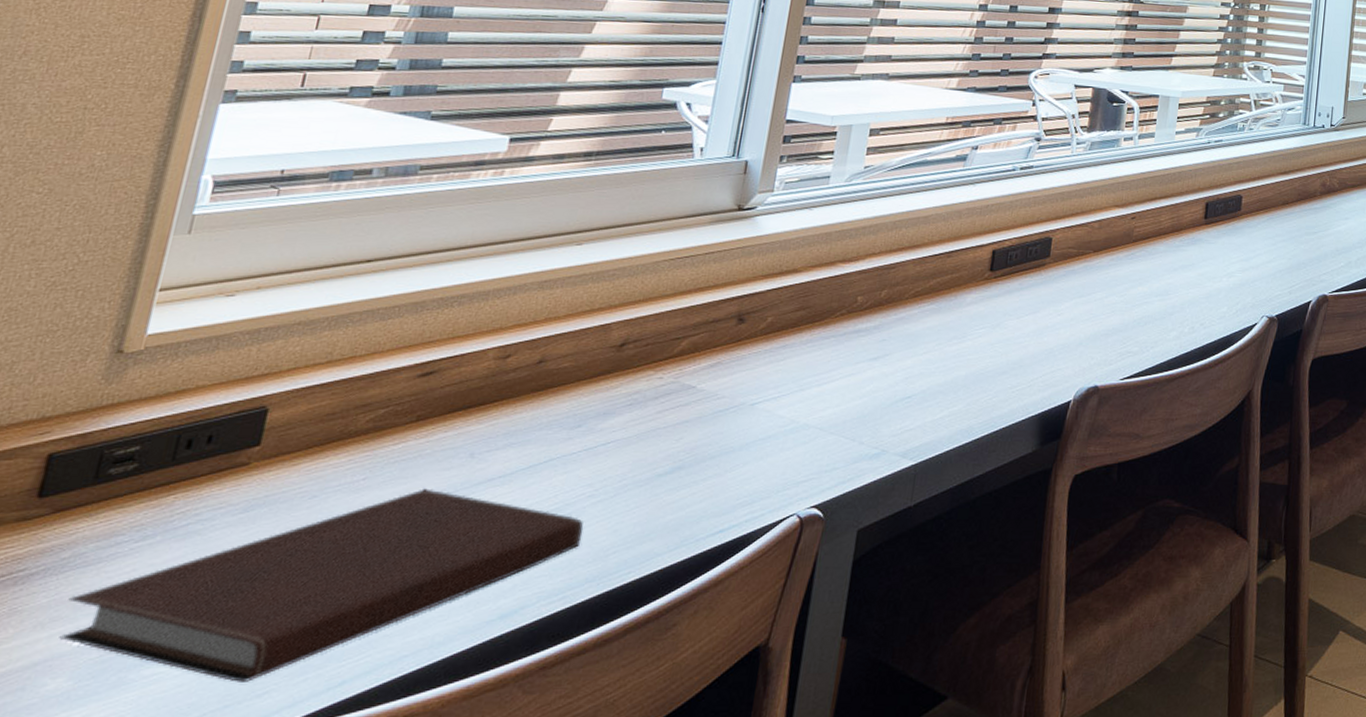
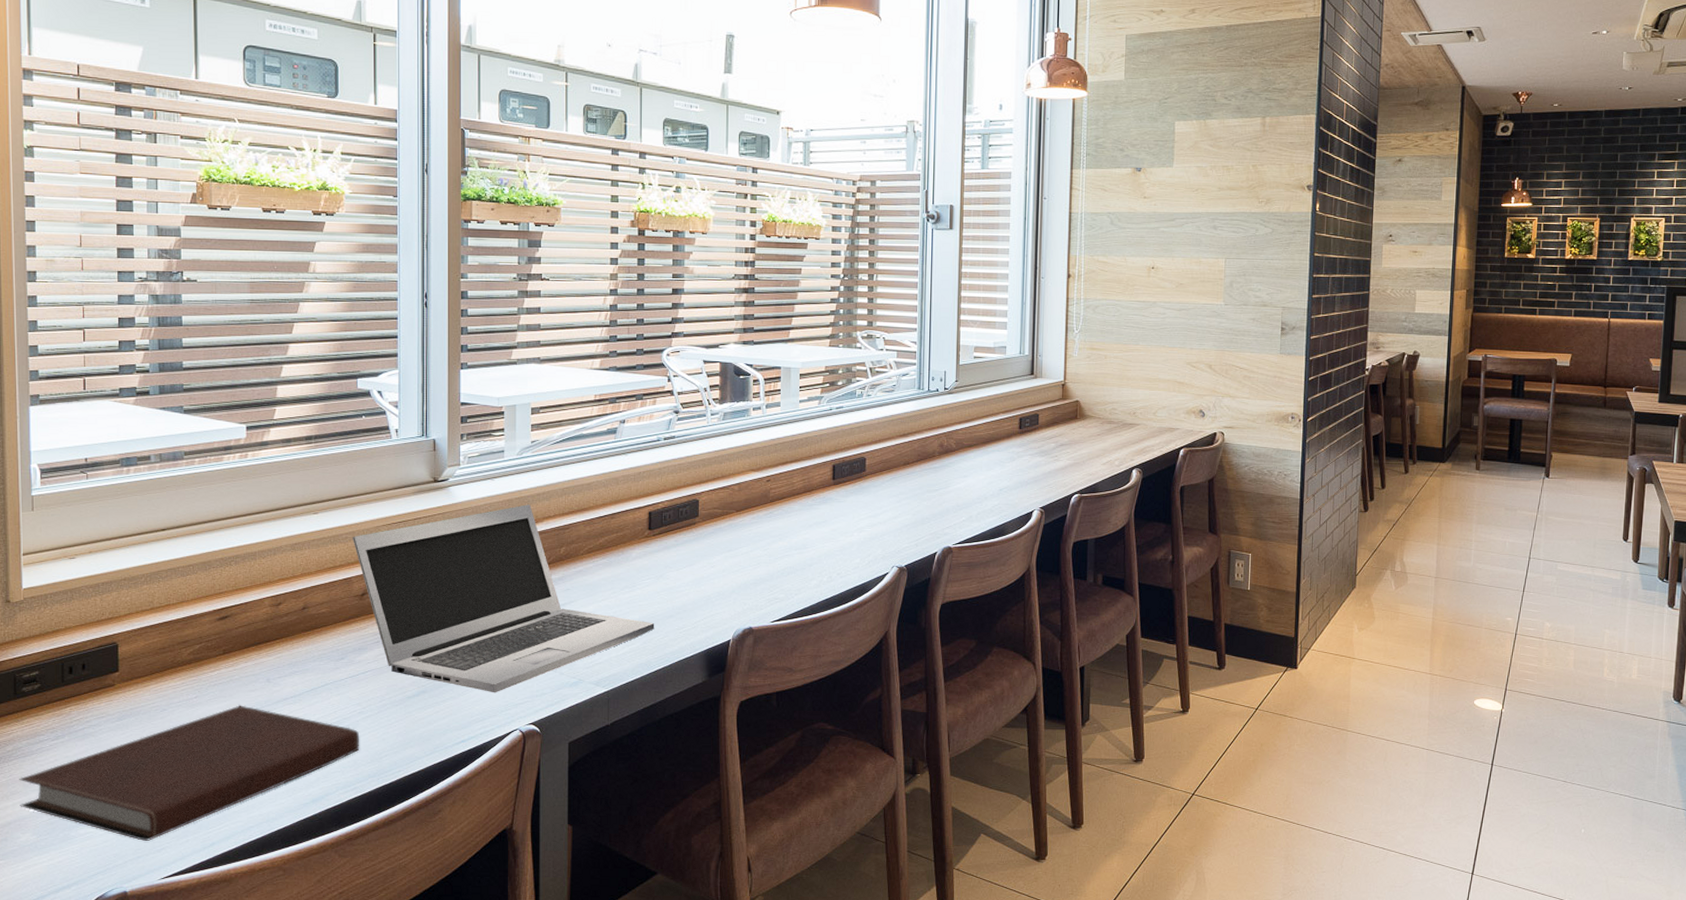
laptop: none [621,239,984,469] -> present [352,504,655,693]

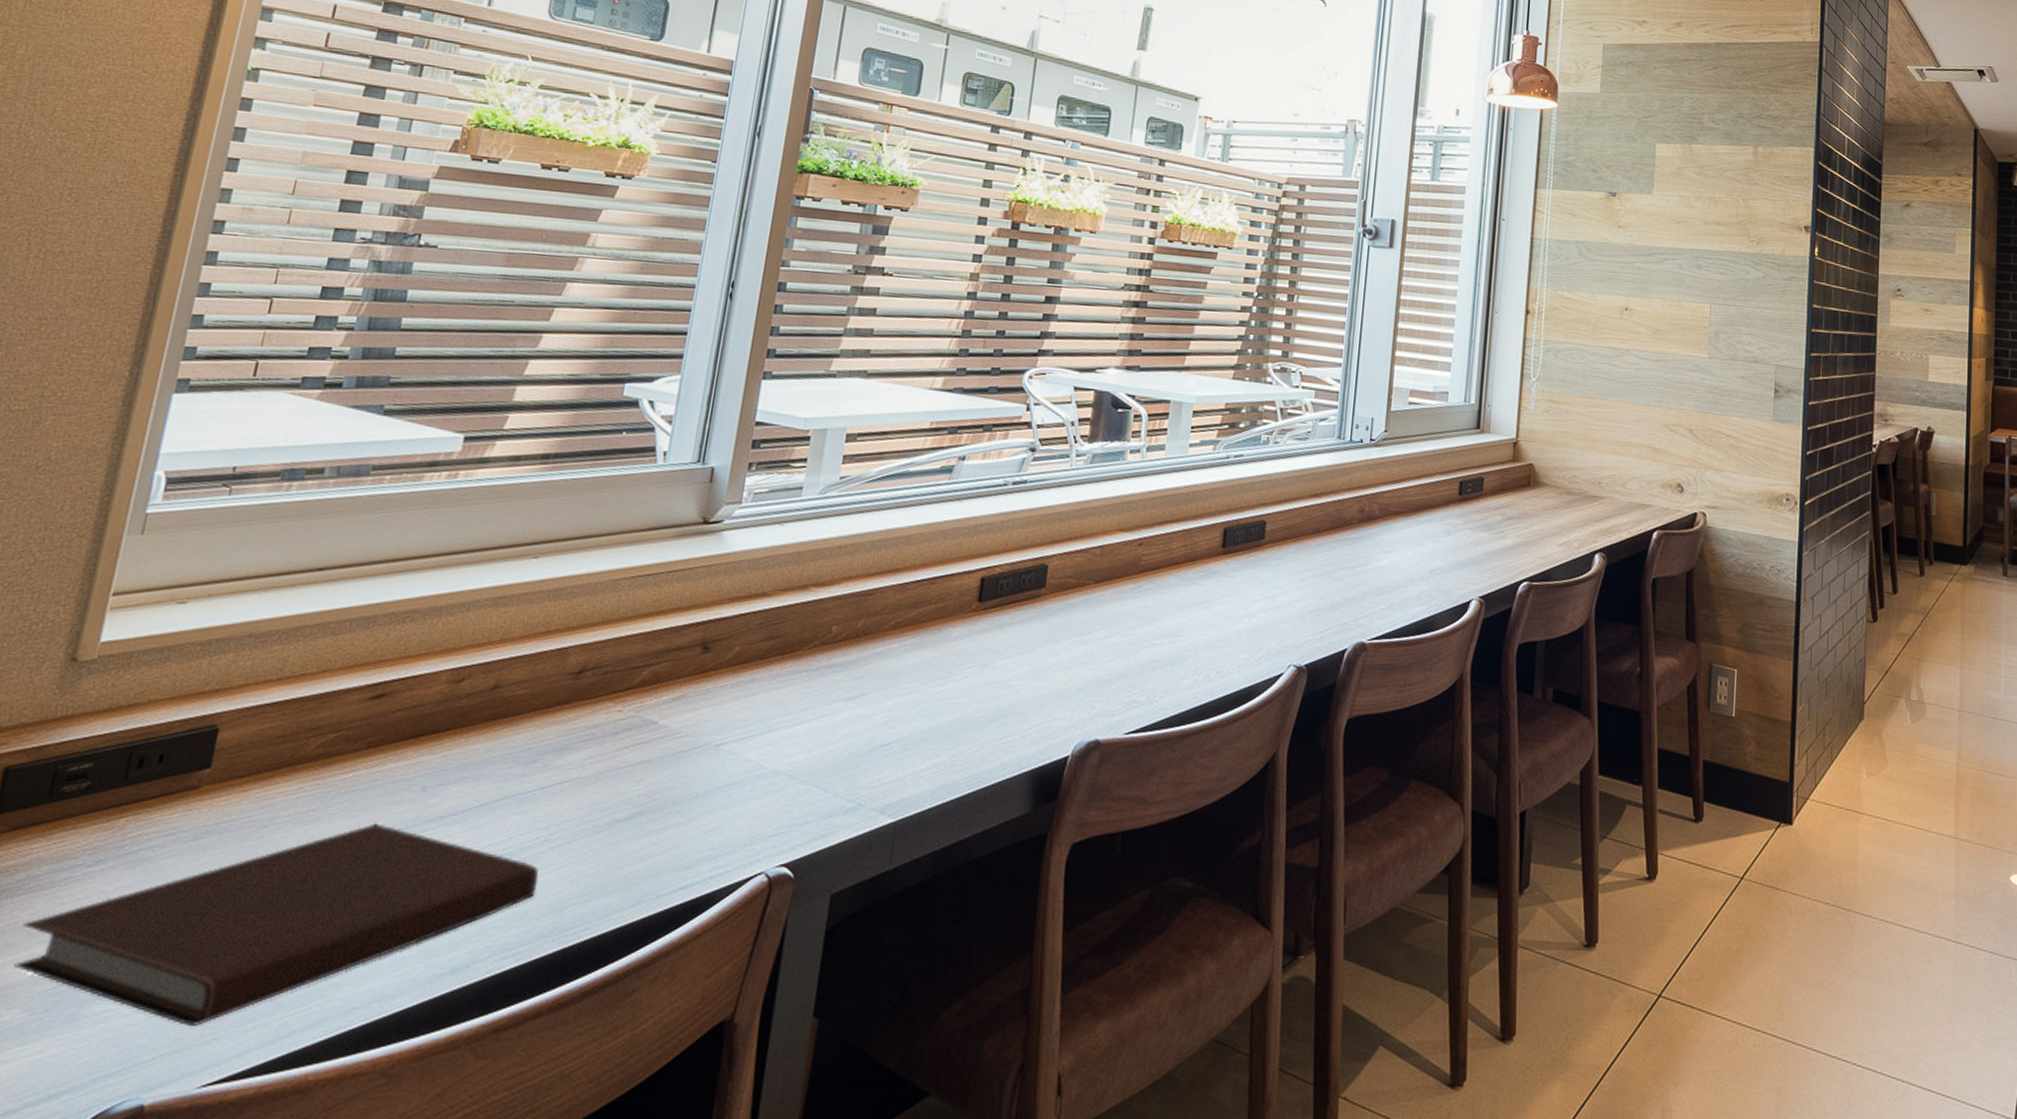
laptop: present [352,504,655,693] -> none [579,559,971,820]

